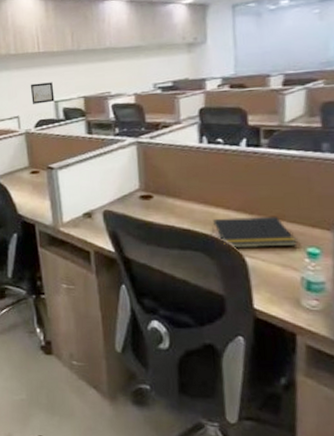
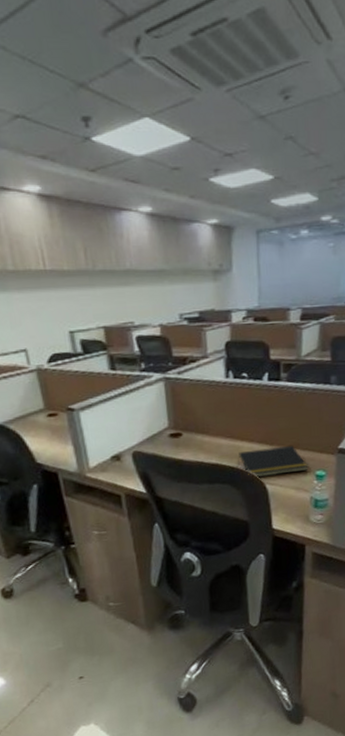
wall art: present [30,82,55,104] -> none [37,308,70,335]

